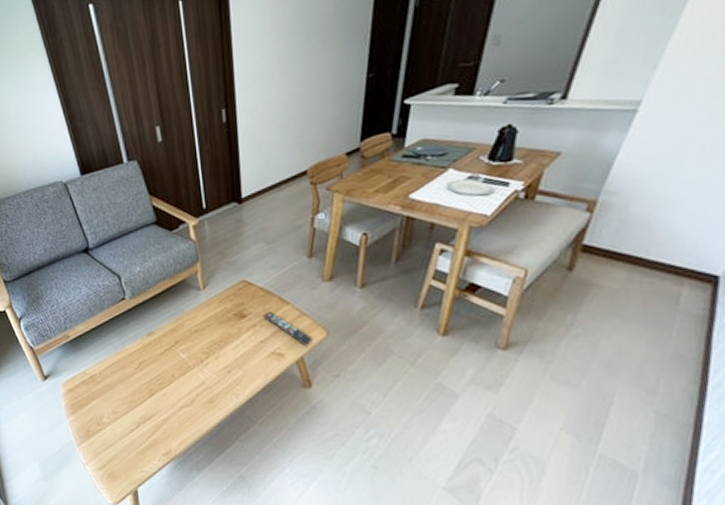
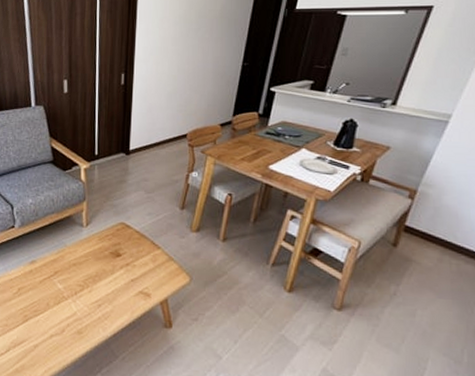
remote control: present [263,312,313,346] -> none [136,254,177,289]

